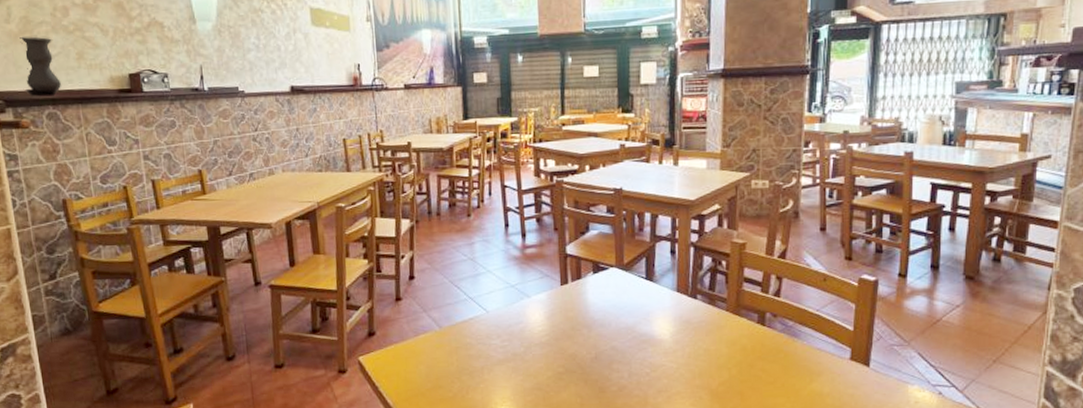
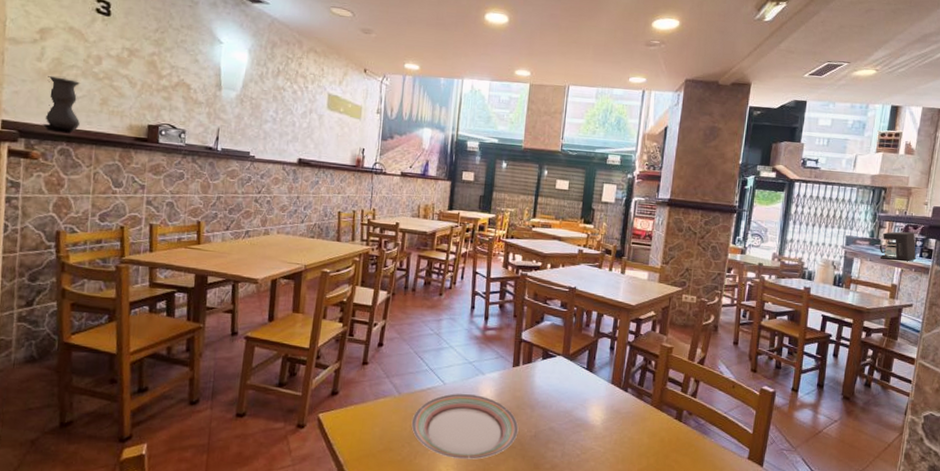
plate: none [457,319,577,390] -> present [411,393,519,460]
coffee maker: none [1001,65,1054,106] -> present [879,231,917,262]

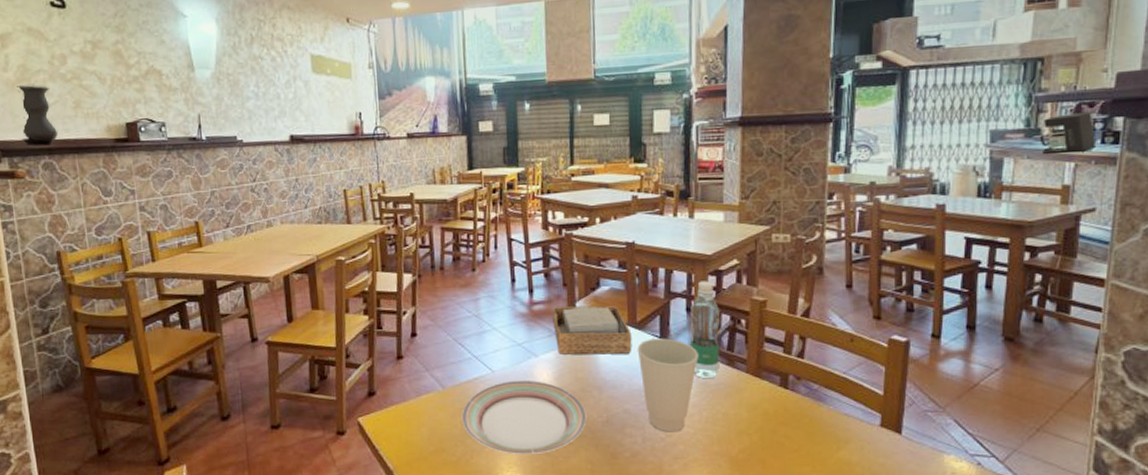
napkin holder: none [501,334,564,380] -> present [552,305,632,355]
cup: none [567,369,615,450] -> present [637,338,699,432]
bottle: none [609,326,637,407] -> present [689,281,721,378]

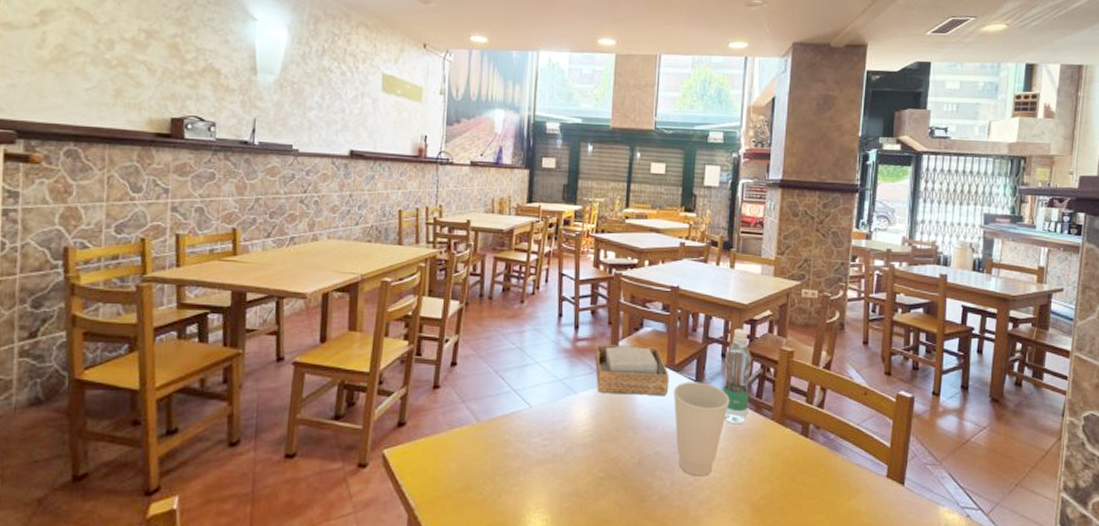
vase: present [17,85,57,147] -> none [42,65,89,132]
plate: present [461,380,587,454] -> none [493,416,620,494]
coffee maker: present [1039,112,1097,155] -> none [1022,206,1065,240]

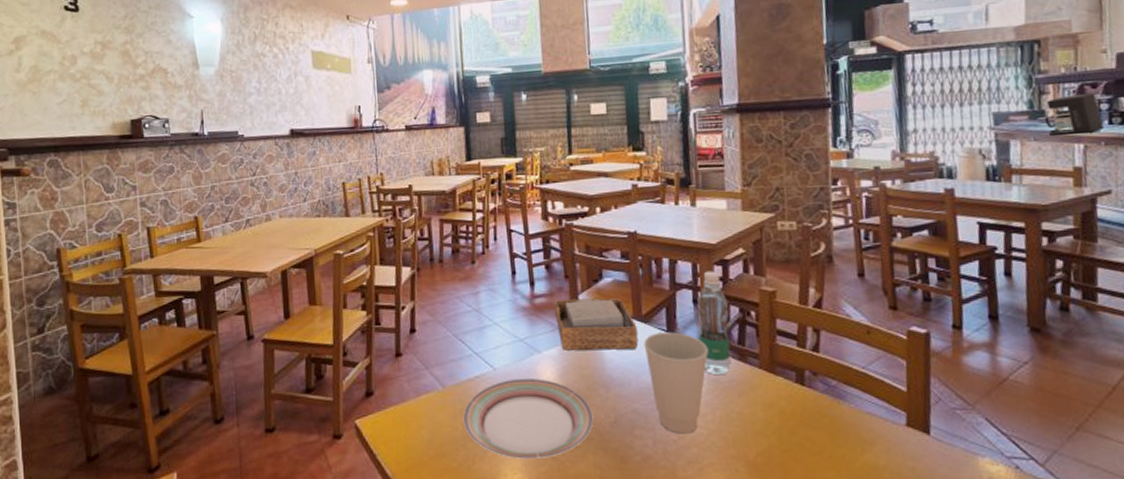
plate: none [493,416,620,494] -> present [462,378,594,459]
coffee maker: none [1022,206,1065,240] -> present [1044,93,1105,137]

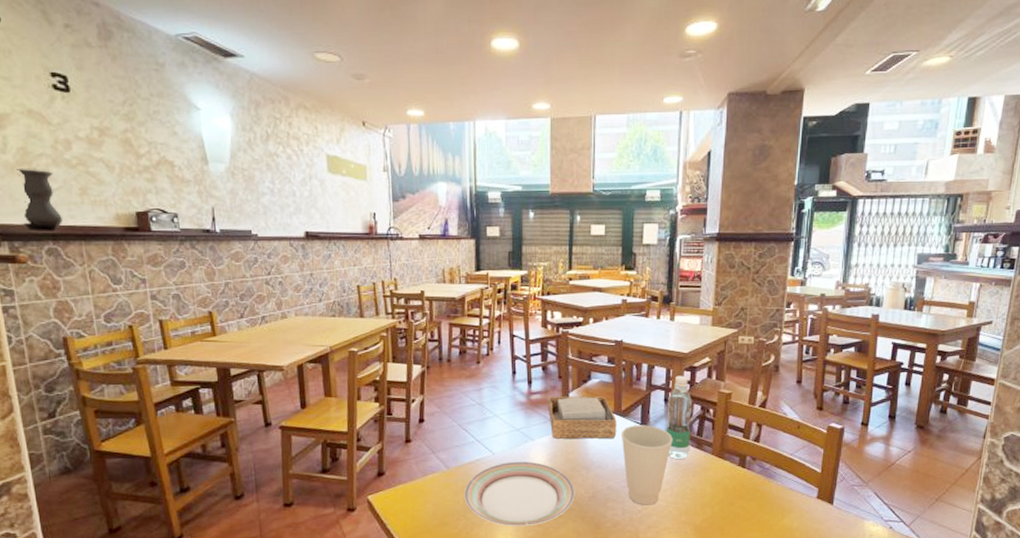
vase: none [27,85,64,145] -> present [17,169,62,232]
coffee maker: present [1044,93,1105,137] -> none [955,242,997,276]

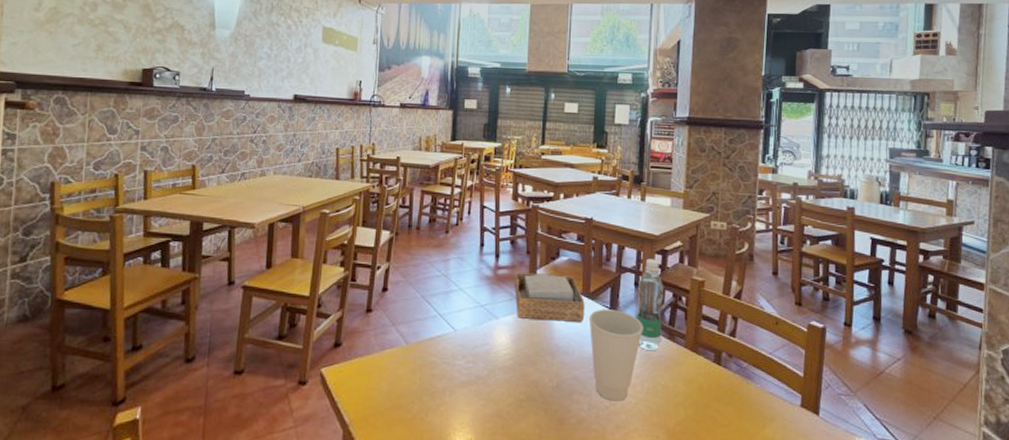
vase: present [17,169,62,232] -> none [37,26,76,82]
plate: present [464,461,575,526] -> none [421,340,539,415]

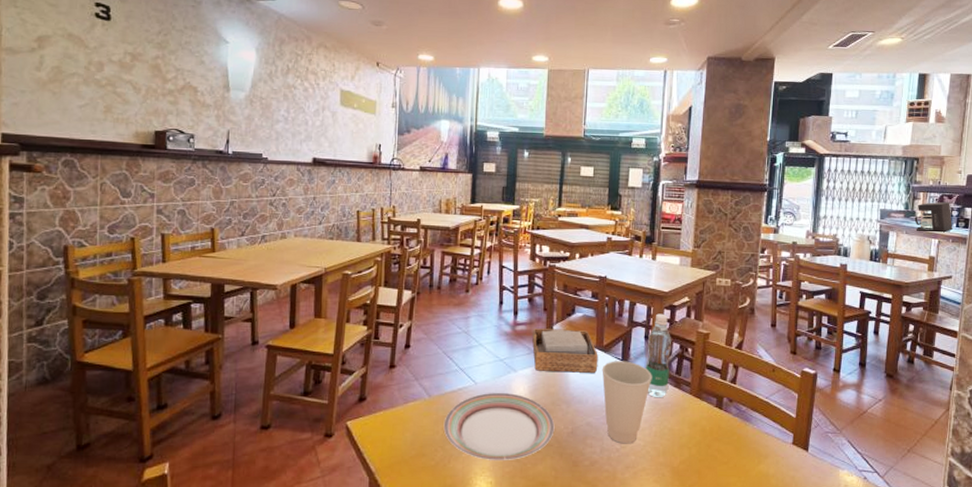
plate: none [421,340,539,415] -> present [443,392,555,460]
coffee maker: none [928,140,973,174] -> present [914,202,953,233]

